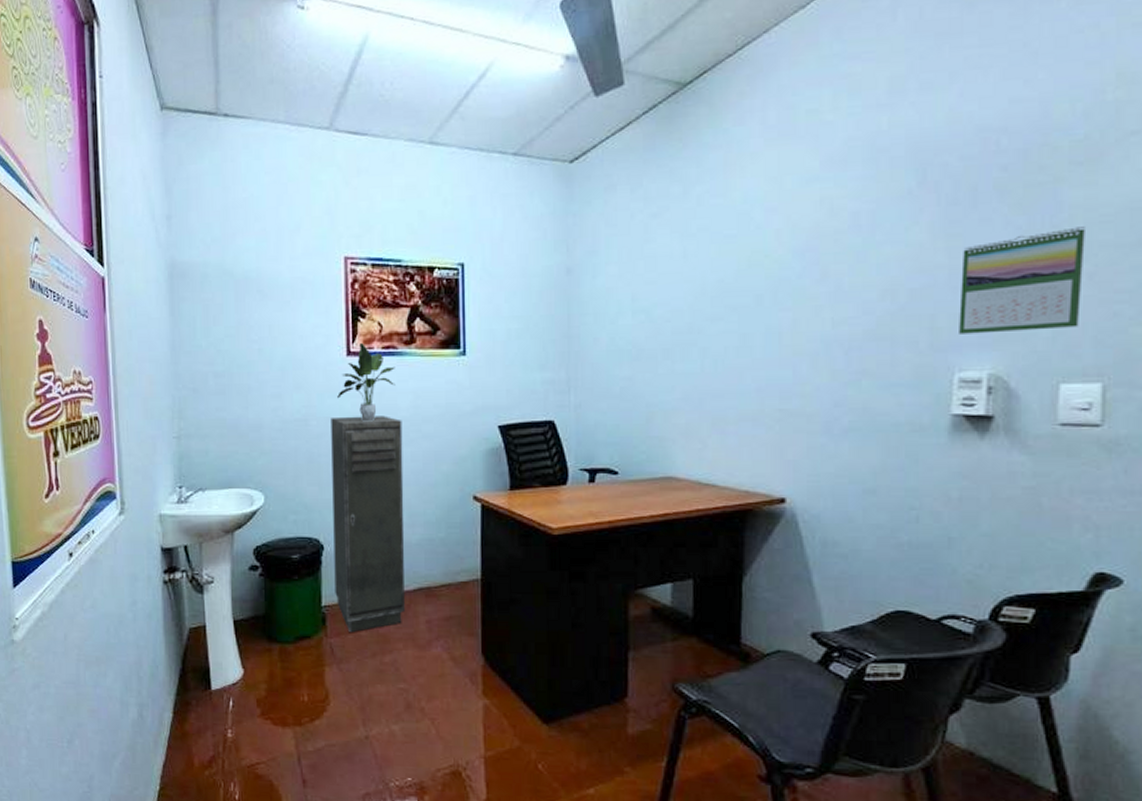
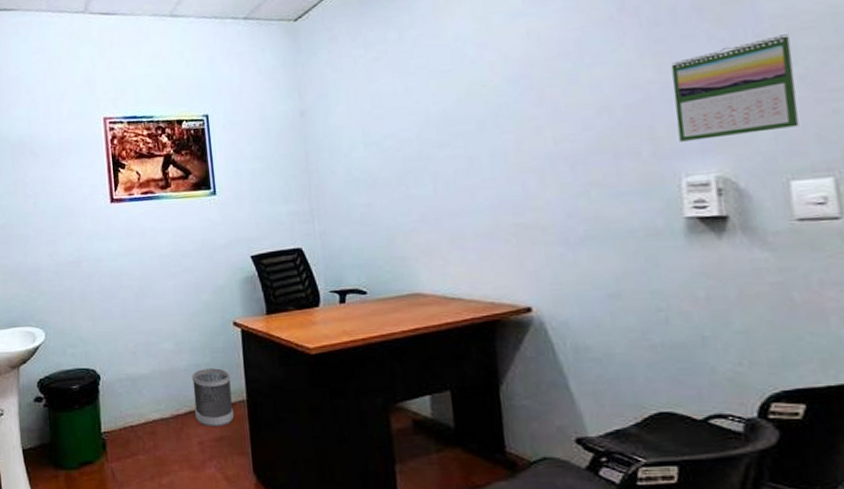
storage cabinet: present [331,416,405,633] -> none [100,253,178,457]
potted plant: present [337,342,396,422] -> none [104,190,155,260]
wastebasket: none [424,544,467,606] -> present [192,368,234,428]

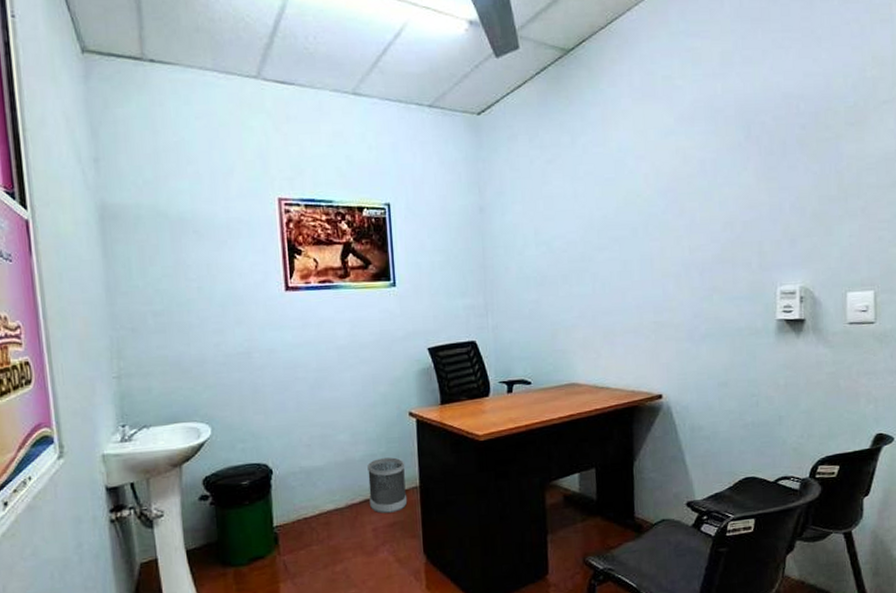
calendar: present [671,34,799,142] -> none [778,172,858,256]

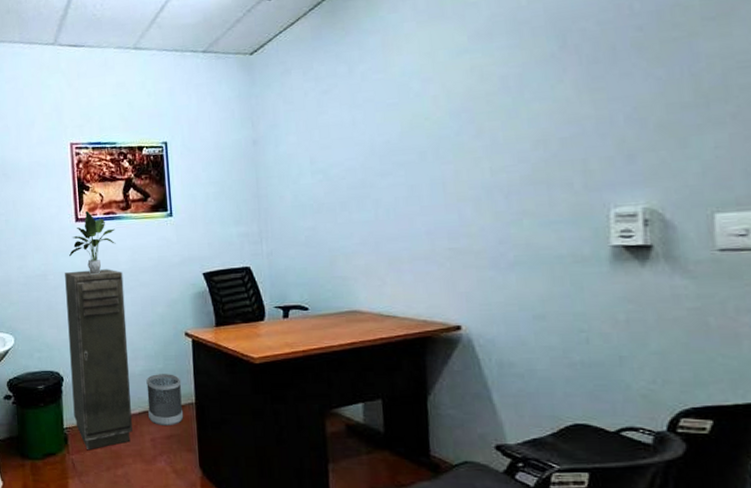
storage cabinet: none [273,344,352,549] -> present [65,269,133,451]
potted plant: none [278,277,333,351] -> present [69,210,116,275]

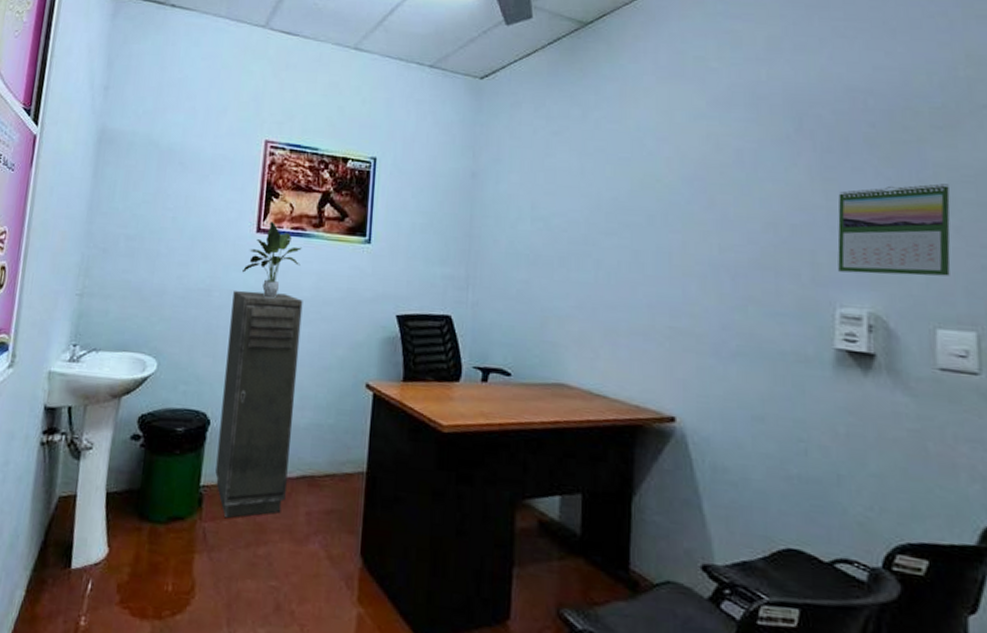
wastebasket: present [146,374,184,427] -> none [307,430,354,498]
calendar: none [607,73,728,175] -> present [837,183,951,276]

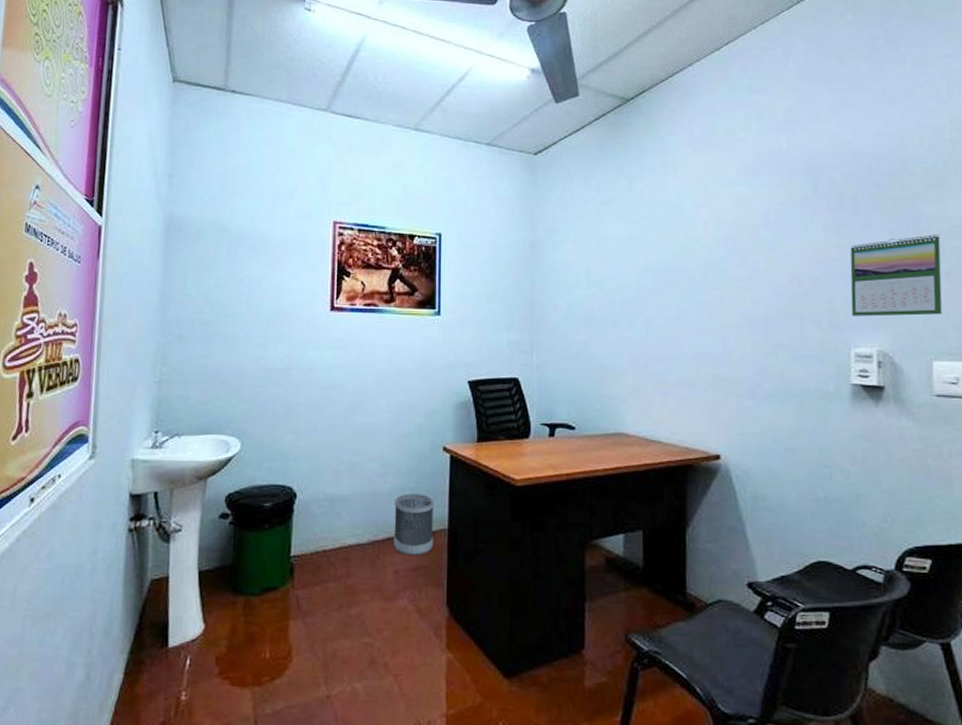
storage cabinet: present [215,290,303,519] -> none [305,367,379,585]
potted plant: present [242,220,302,299] -> none [319,299,375,373]
wastebasket: none [307,430,354,498] -> present [394,494,435,556]

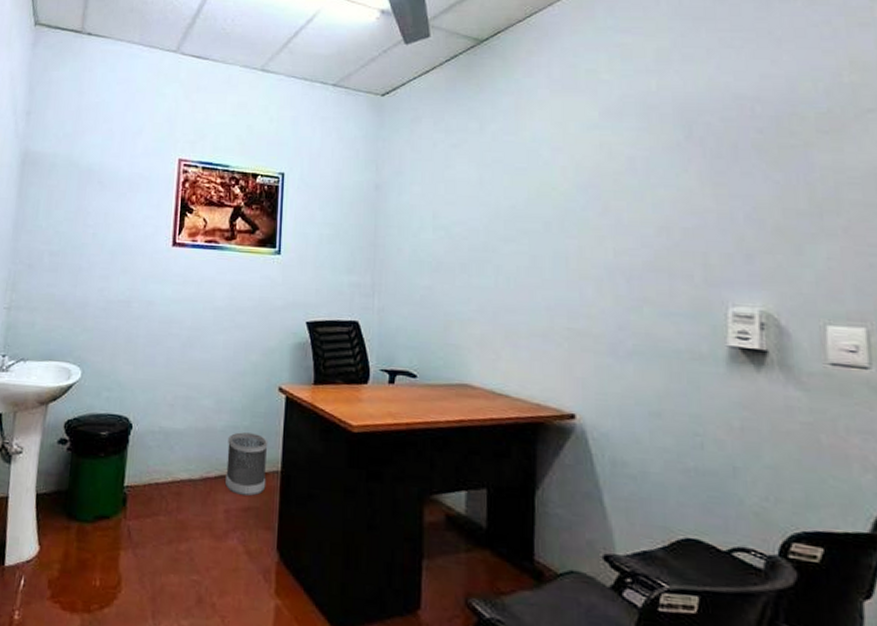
calendar: present [850,234,943,317] -> none [728,186,839,275]

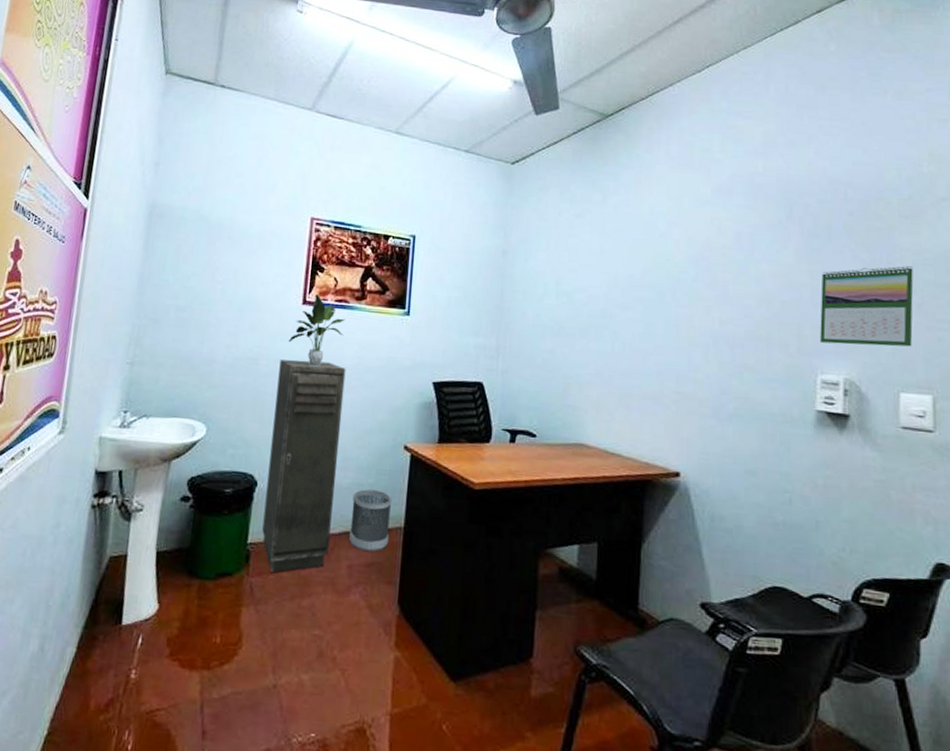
storage cabinet: none [138,301,218,517] -> present [262,359,346,573]
potted plant: none [160,235,215,308] -> present [289,293,345,367]
calendar: none [728,186,839,275] -> present [820,266,914,347]

